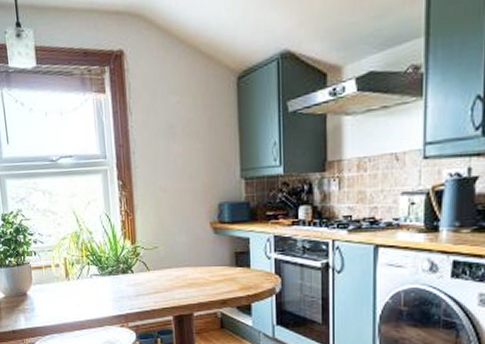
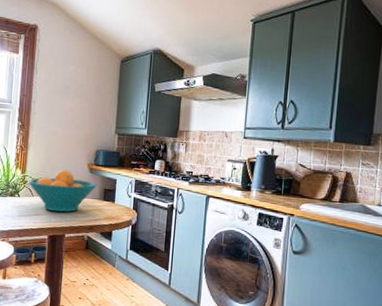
fruit bowl: none [140,233,226,287] -> present [28,169,98,213]

